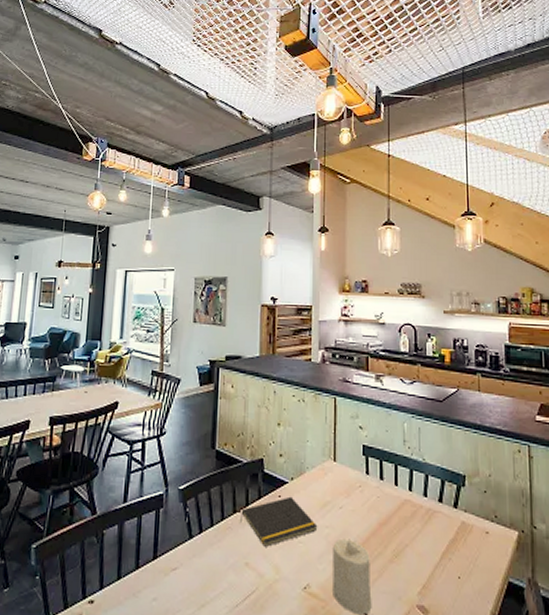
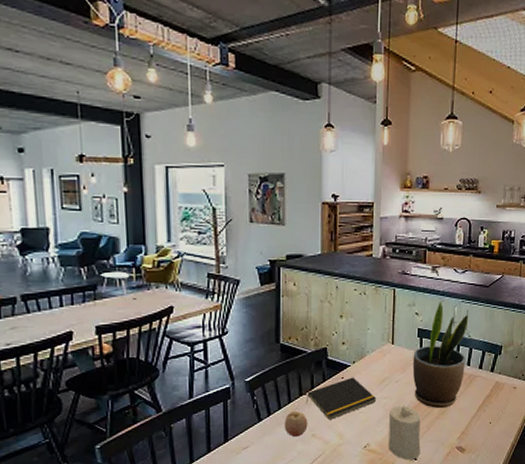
fruit: none [215,530,241,564] -> present [284,410,308,437]
potted plant: none [358,415,422,550] -> present [412,301,469,409]

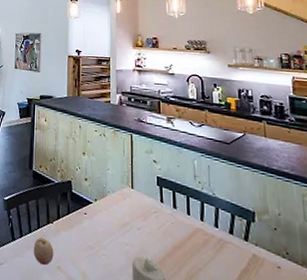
notepad: present [307,377,377,420] -> none [53,214,119,255]
potted plant: present [412,301,469,409] -> none [153,152,213,272]

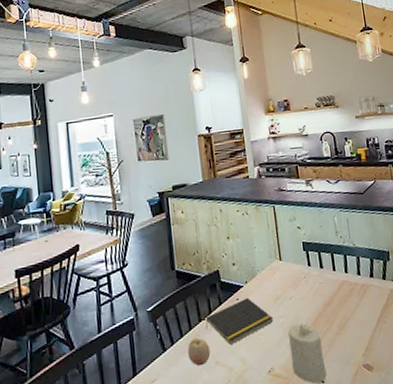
notepad: none [53,214,119,255] -> present [205,297,274,345]

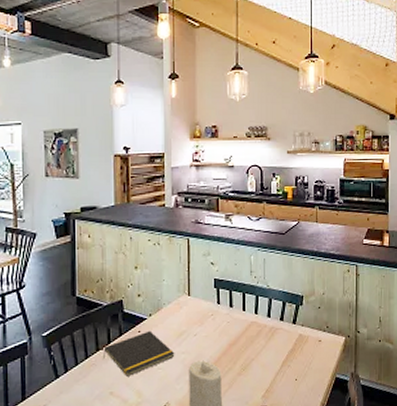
fruit: present [187,337,211,366] -> none [81,366,105,395]

